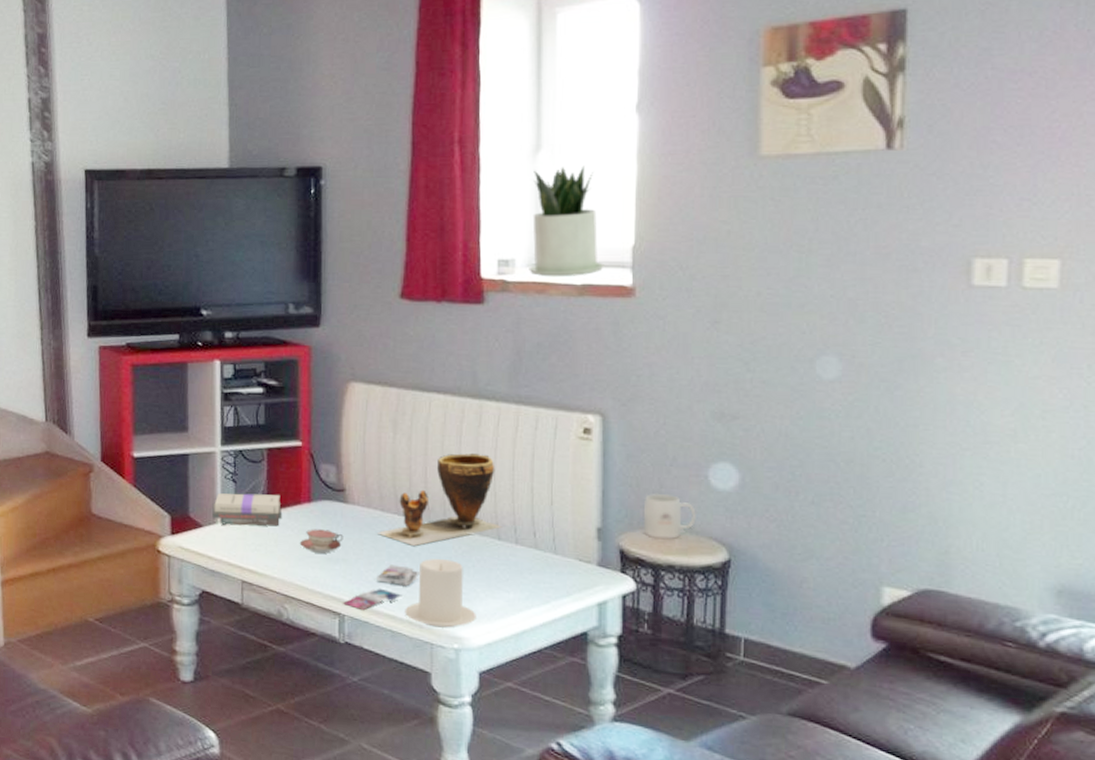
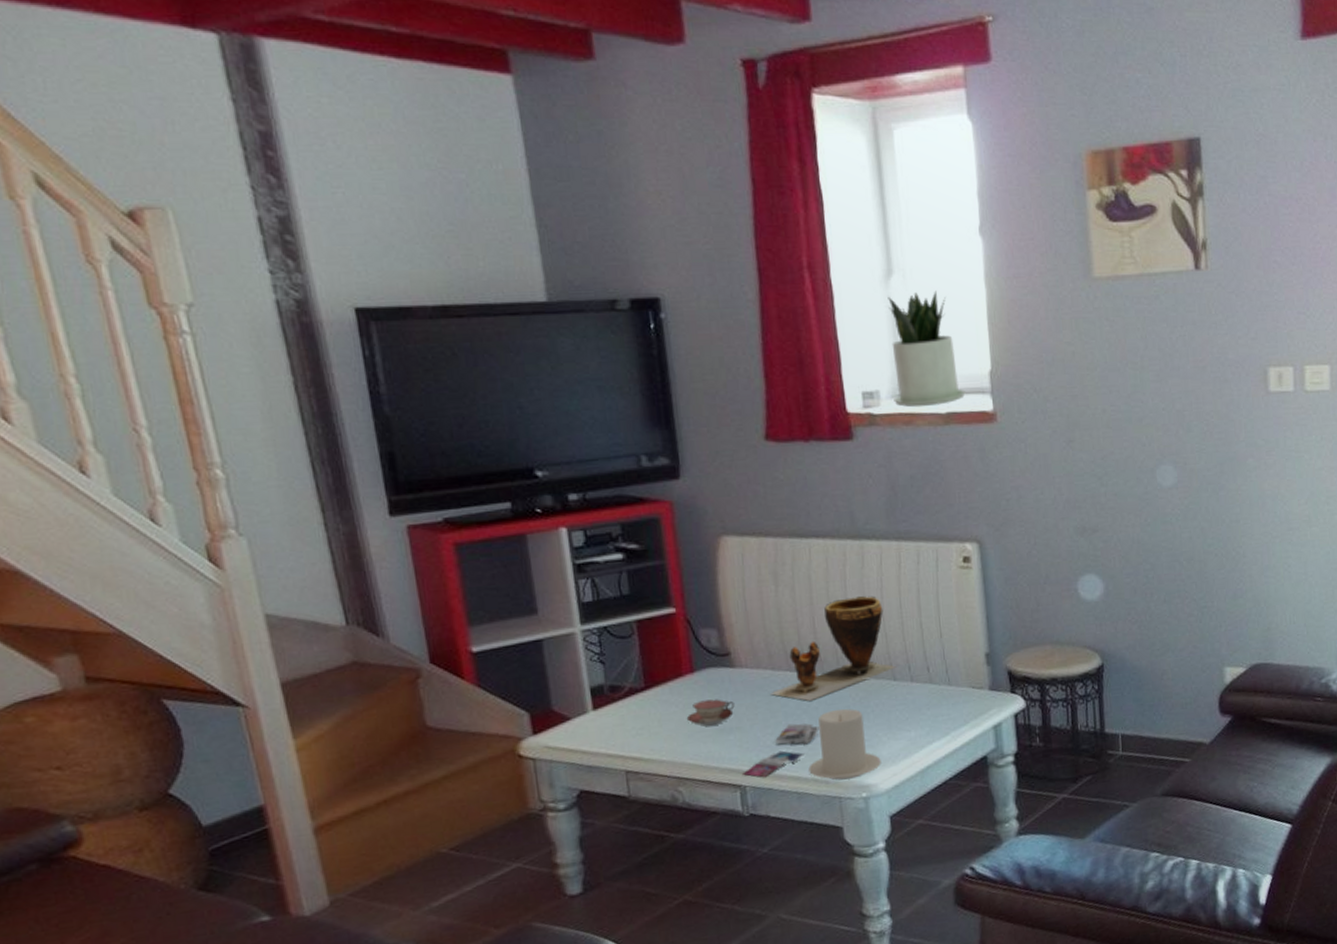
books: present [212,493,283,527] -> none [579,670,664,713]
mug: present [643,493,698,540] -> none [1024,610,1072,656]

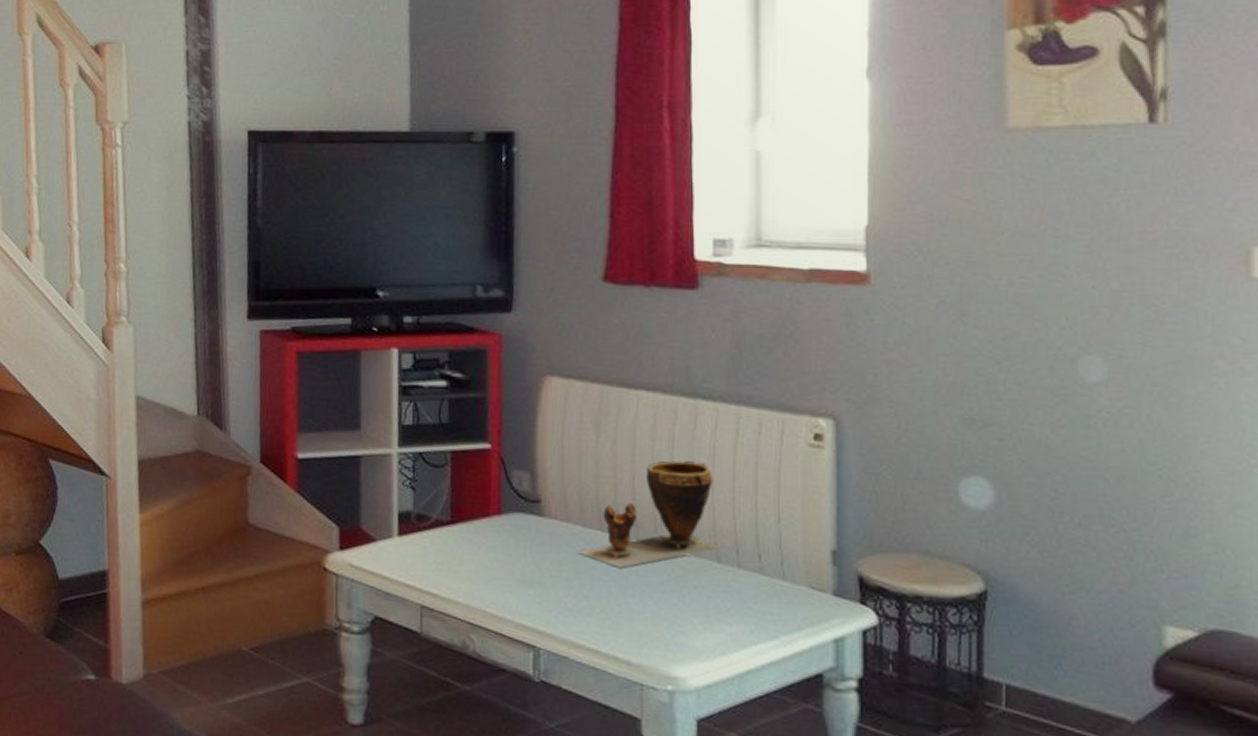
teacup: present [686,699,735,726] -> none [487,546,539,575]
magazine: present [743,723,820,778] -> none [538,589,627,644]
candle: present [808,708,881,780] -> none [610,583,693,666]
planter: present [887,290,966,408] -> none [748,135,834,261]

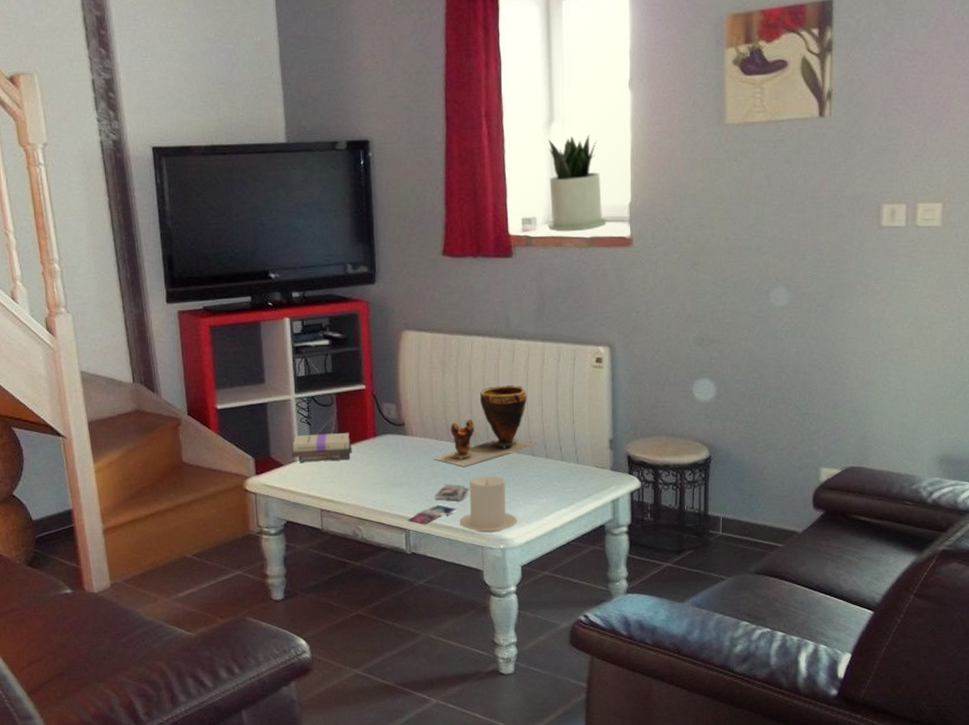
books: none [387,502,469,543] -> present [291,433,353,463]
magazine: none [538,589,627,644] -> present [408,484,470,525]
candle: none [610,583,693,666] -> present [459,475,517,533]
planter: none [748,135,834,261] -> present [547,135,608,232]

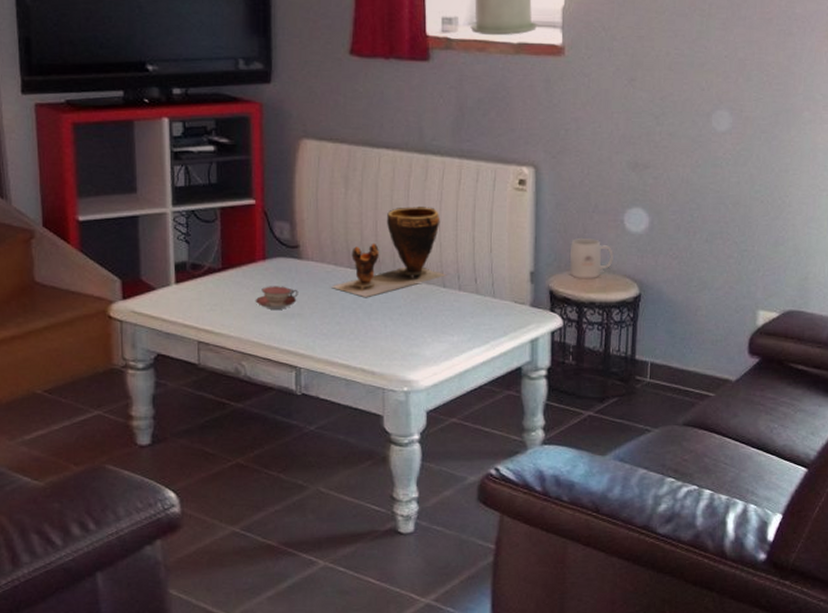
books: present [291,433,353,463] -> none [165,254,238,287]
teacup: none [368,459,405,480] -> present [255,286,298,309]
magazine: present [408,484,470,525] -> none [299,316,371,362]
candle: present [459,475,517,533] -> none [358,307,424,373]
mug: none [644,407,685,445] -> present [569,237,615,279]

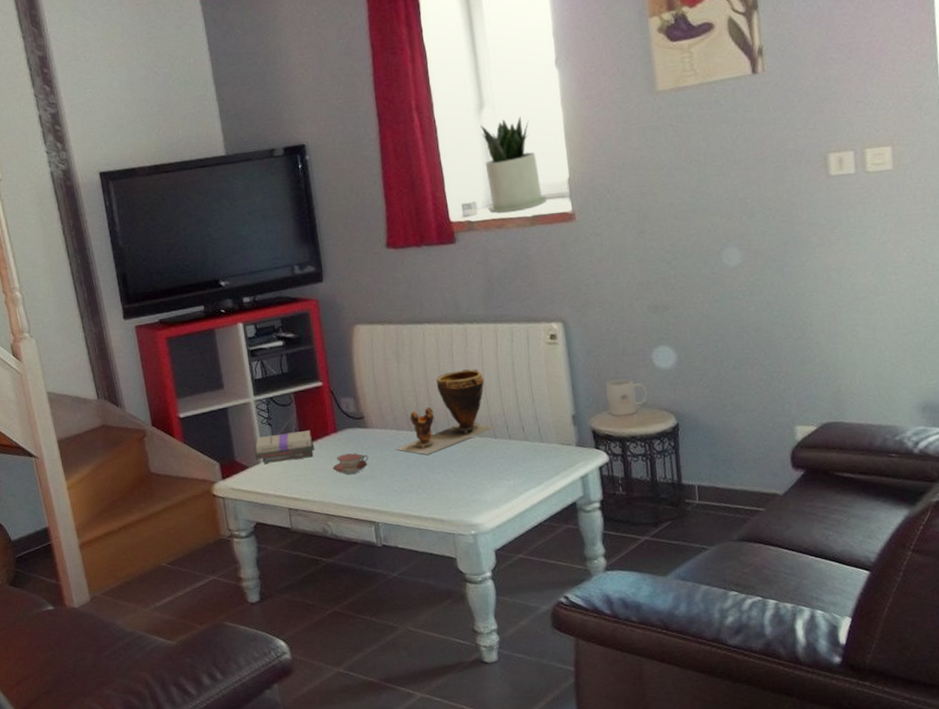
books: none [165,254,238,287] -> present [254,430,315,464]

